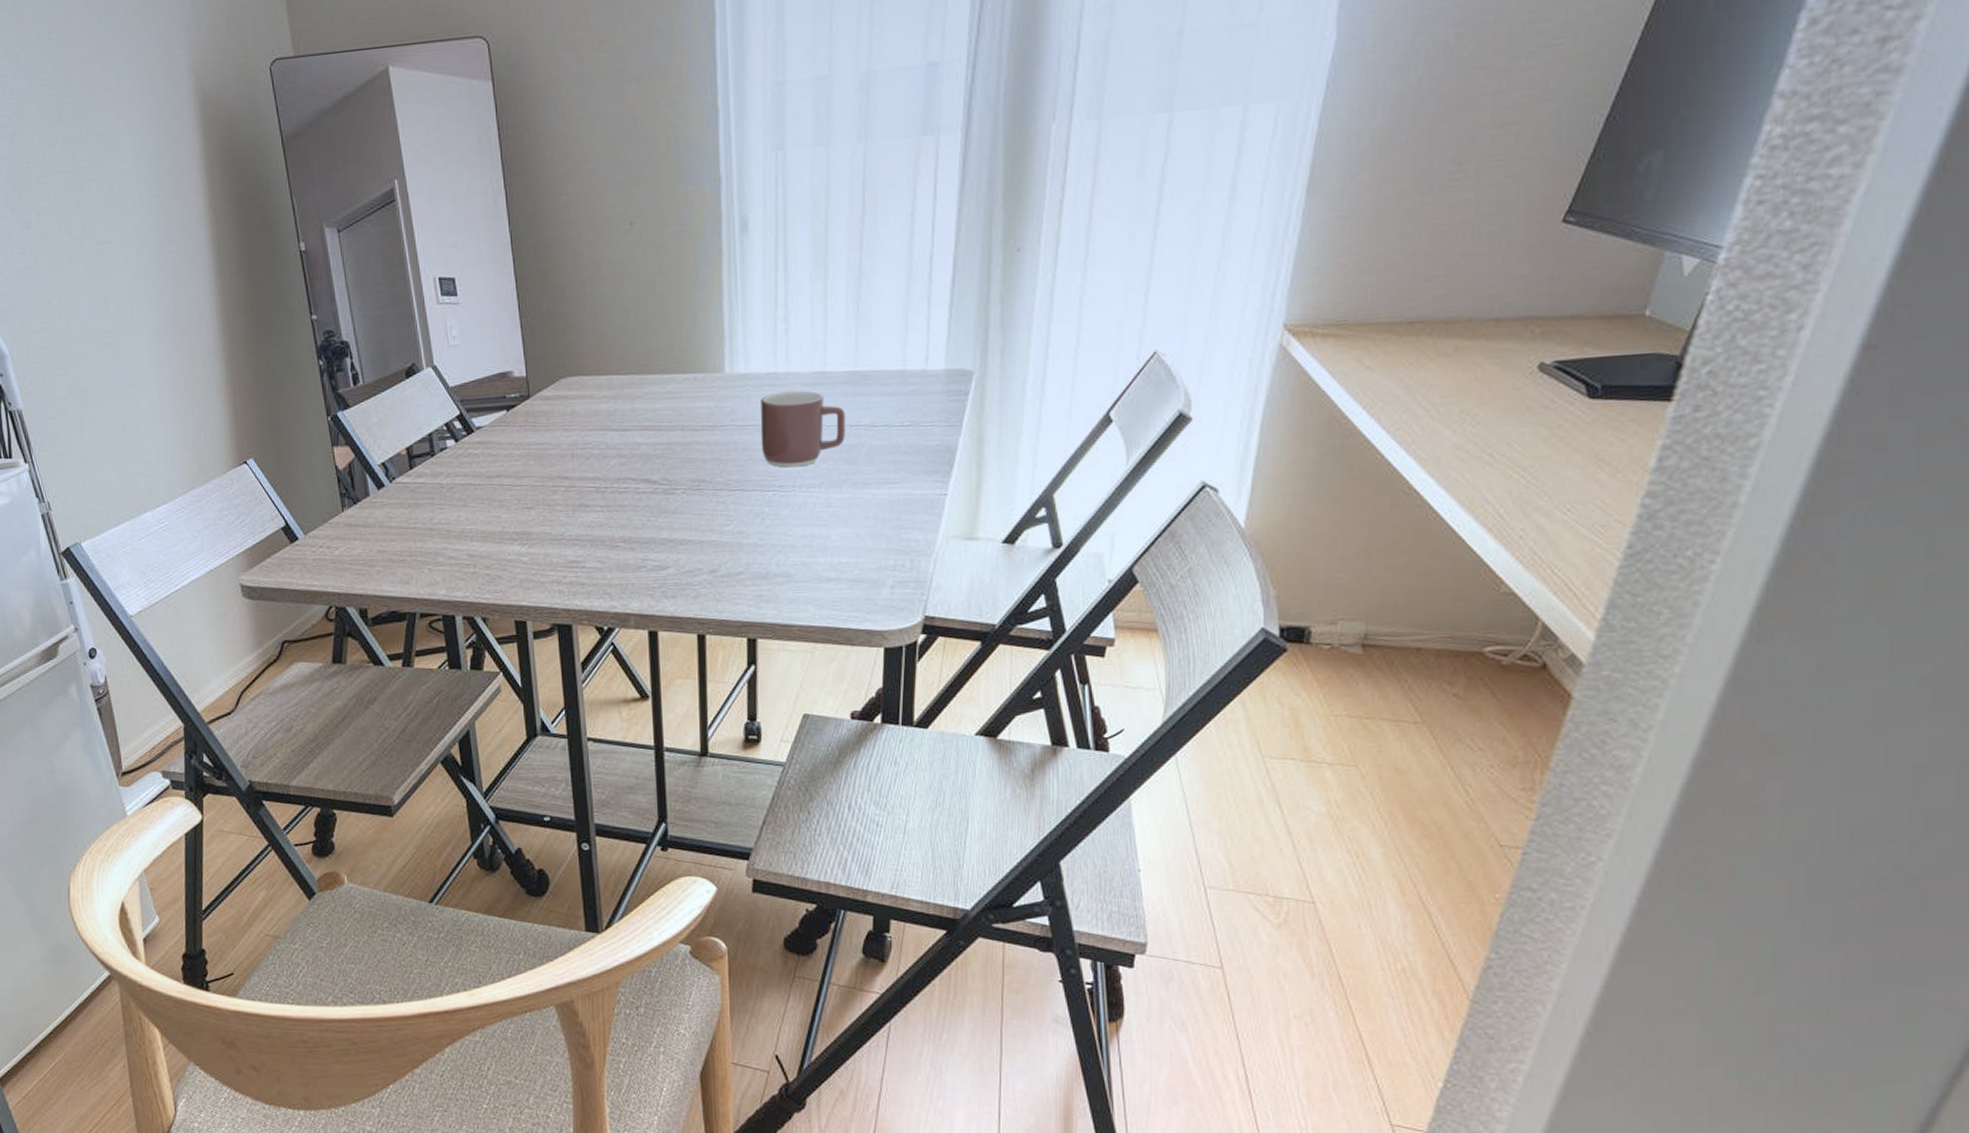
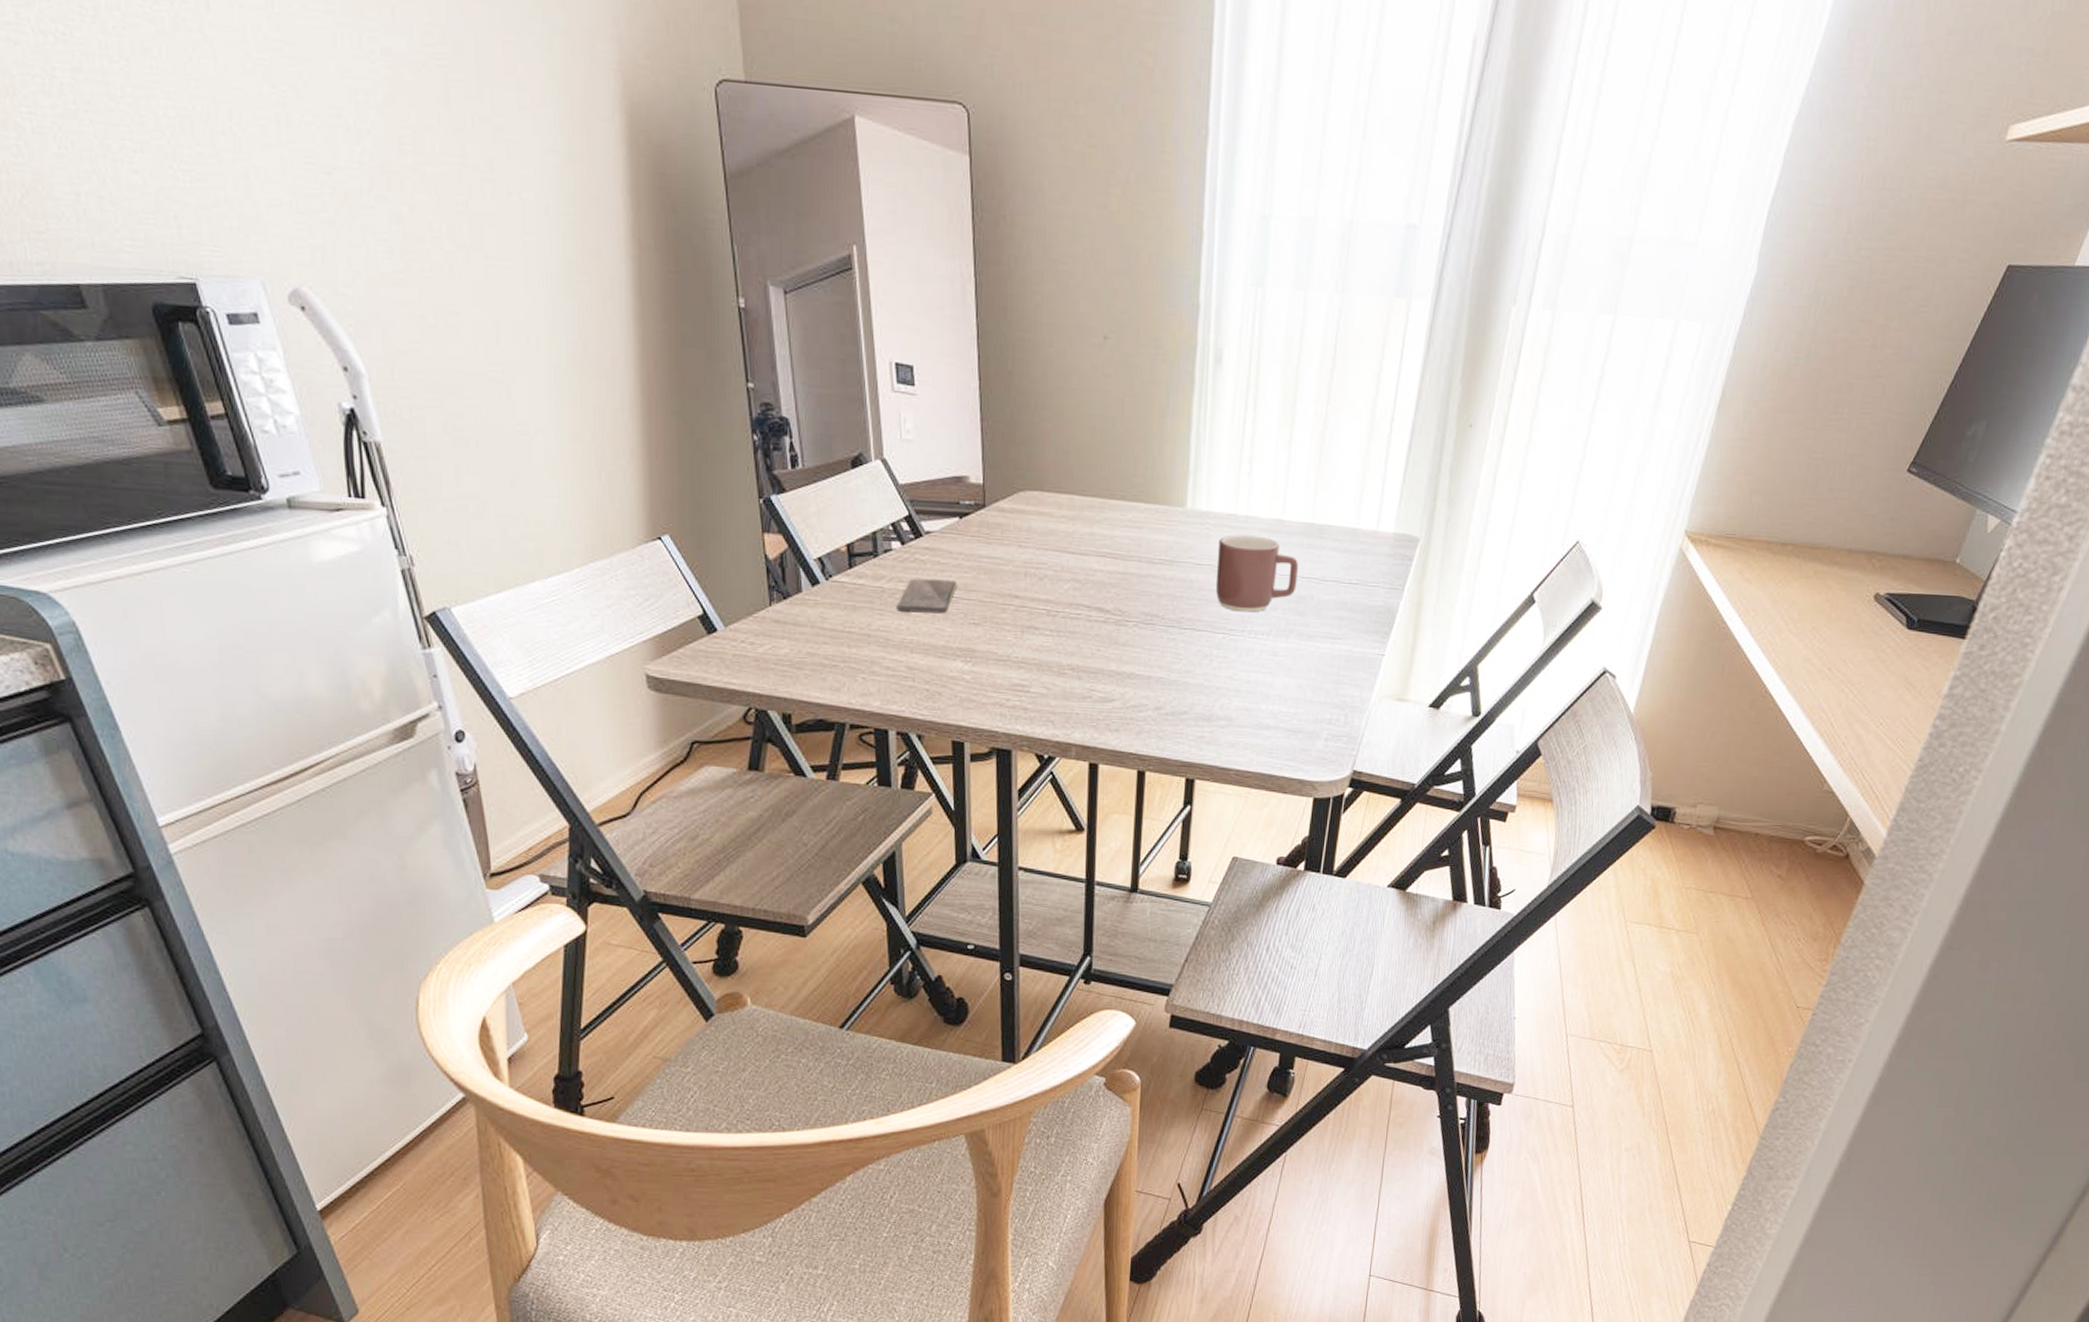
smartphone: none [455,469,509,504] -> present [896,578,957,614]

